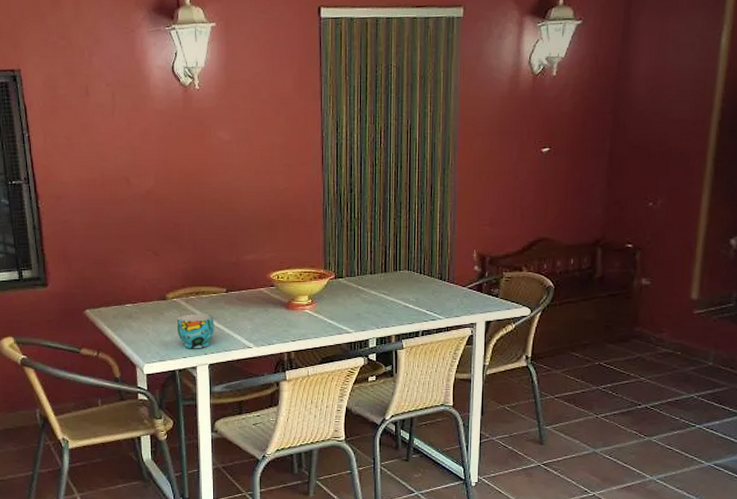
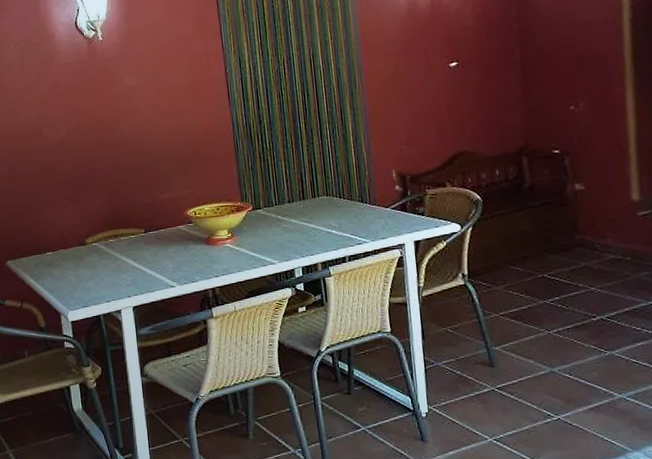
cup: present [176,314,215,349] -> none [97,256,136,293]

